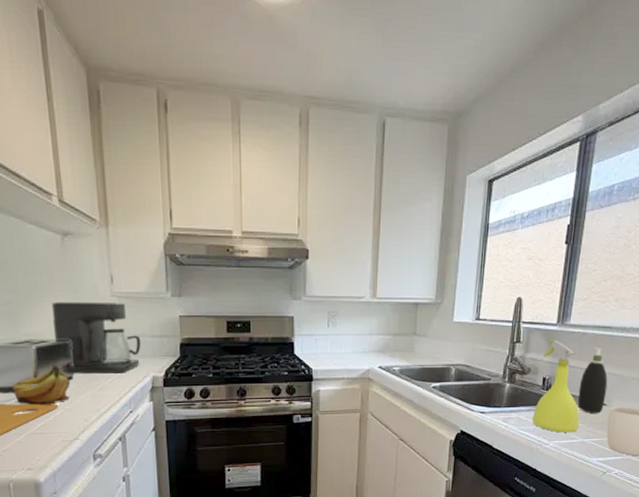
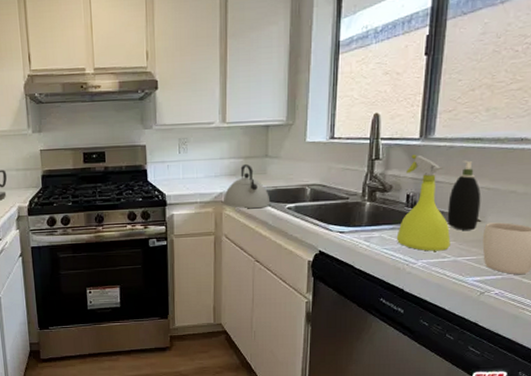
kettle: none [370,340,417,387] -> present [222,163,271,209]

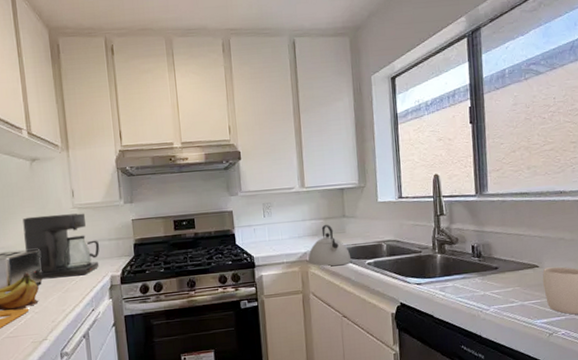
spray bottle: present [396,154,451,251] -> none [468,209,516,298]
soap dispenser: present [447,160,481,231] -> none [508,212,537,277]

